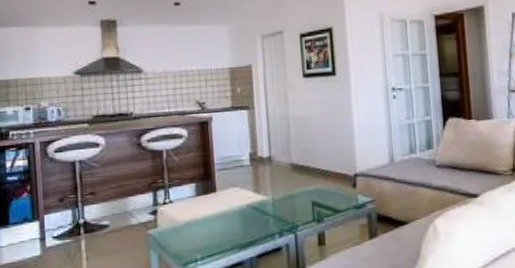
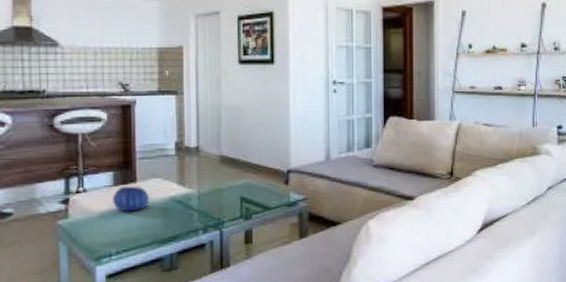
decorative bowl: none [196,195,229,220] -> present [113,186,149,212]

